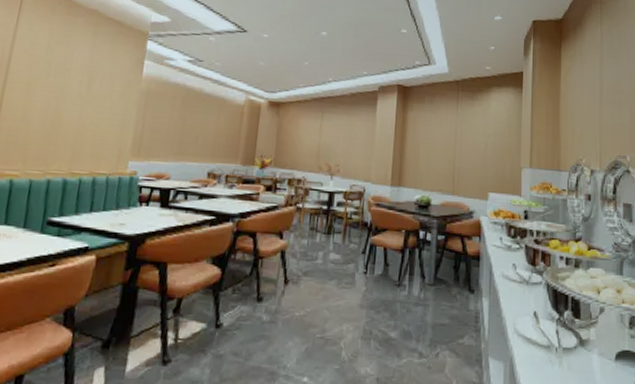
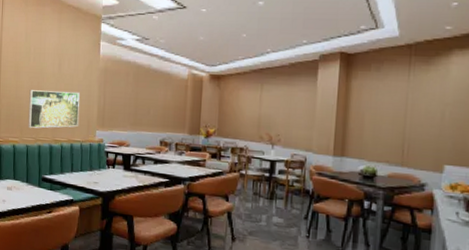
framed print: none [35,112,112,159] -> present [28,90,80,128]

